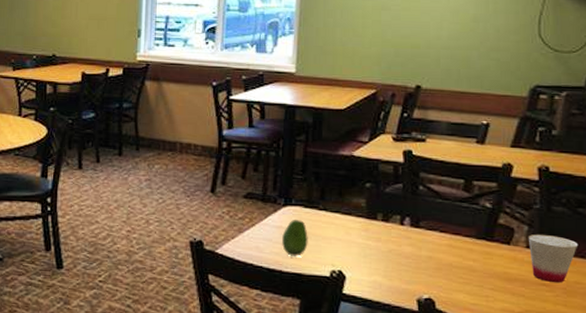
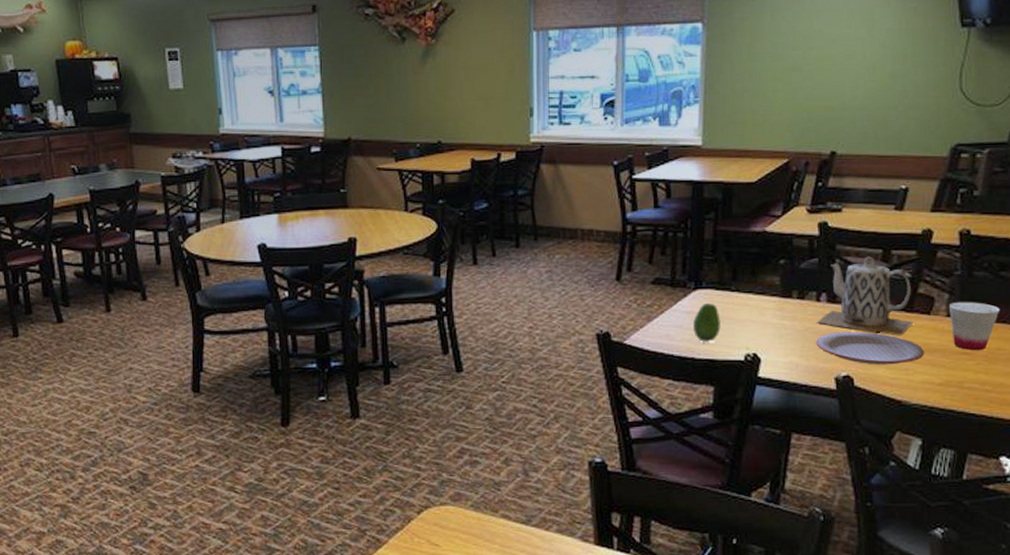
plate: none [399,255,504,291] -> present [816,331,924,365]
teapot: none [400,185,493,263] -> present [817,256,913,335]

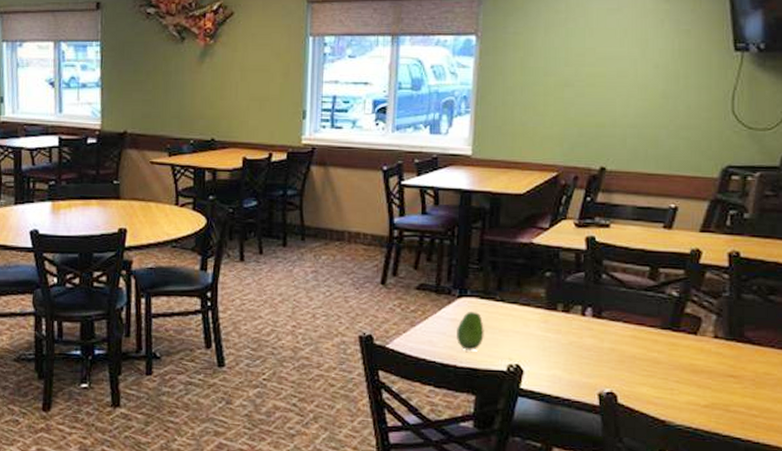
plate: present [816,331,924,365] -> none [580,347,690,384]
teapot: present [817,256,913,335] -> none [581,273,679,354]
cup: present [948,301,1000,351] -> none [716,323,769,375]

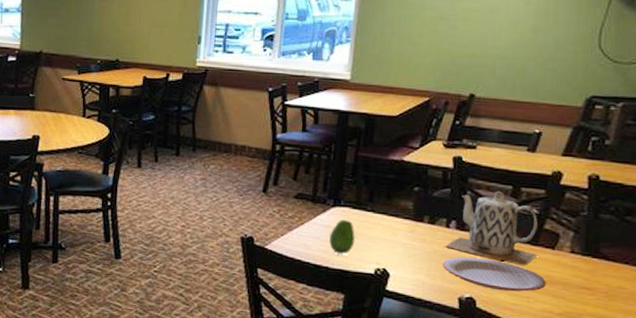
plate: none [580,347,690,384] -> present [443,257,546,292]
teapot: none [581,273,679,354] -> present [445,191,539,266]

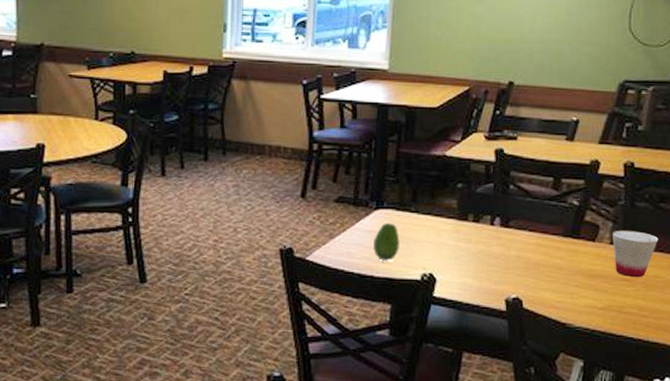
plate: present [443,257,546,292] -> none [489,255,588,289]
teapot: present [445,191,539,266] -> none [490,183,579,261]
cup: none [573,239,624,288] -> present [612,230,659,278]

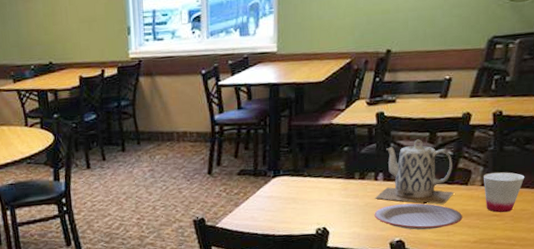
fruit: present [373,222,400,261] -> none [273,187,296,221]
plate: none [489,255,588,289] -> present [374,203,462,230]
teapot: none [490,183,579,261] -> present [375,139,454,204]

